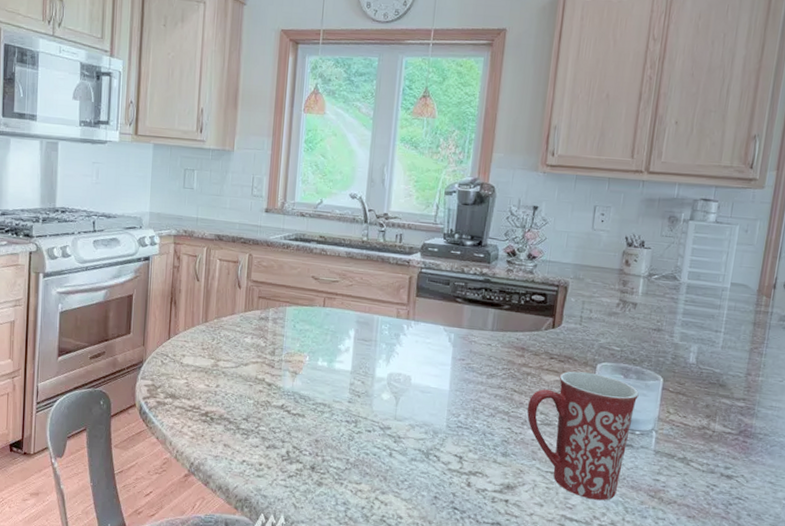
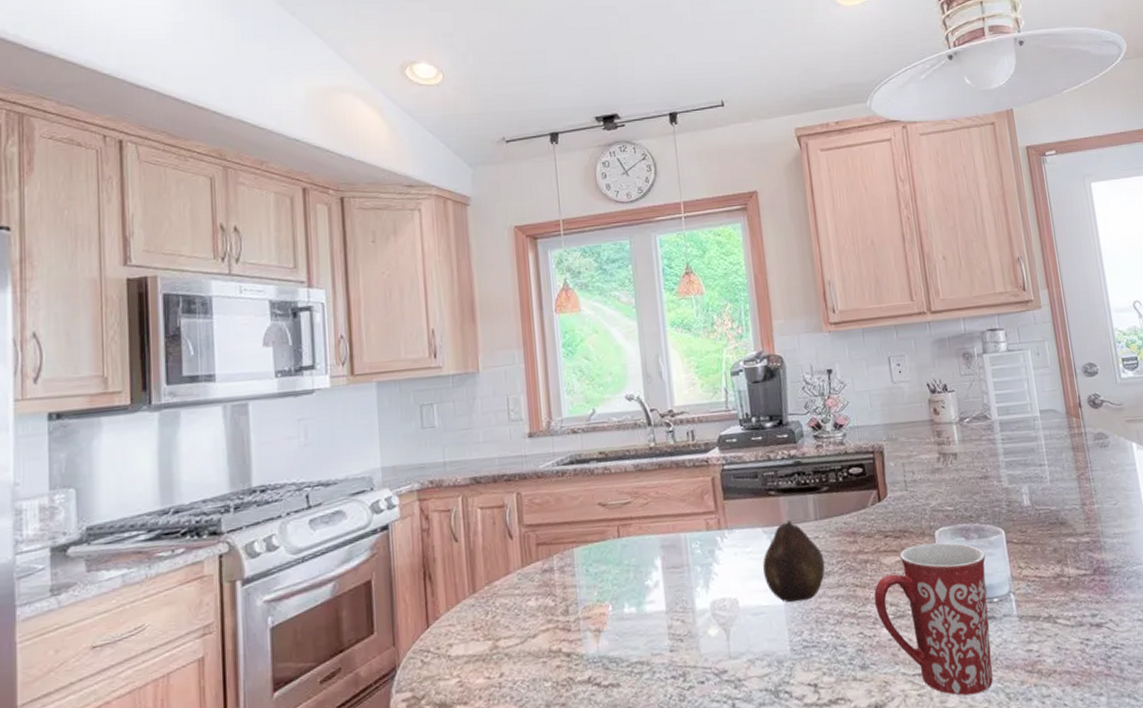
fruit: none [437,325,492,392] -> present [763,520,826,603]

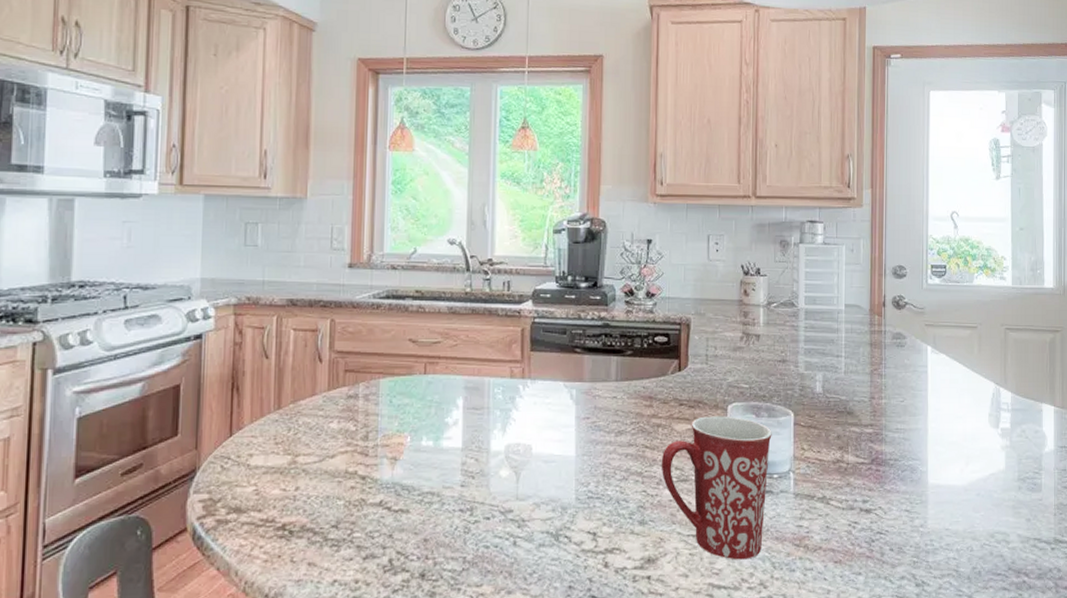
fruit: present [763,520,826,603] -> none [560,378,619,455]

